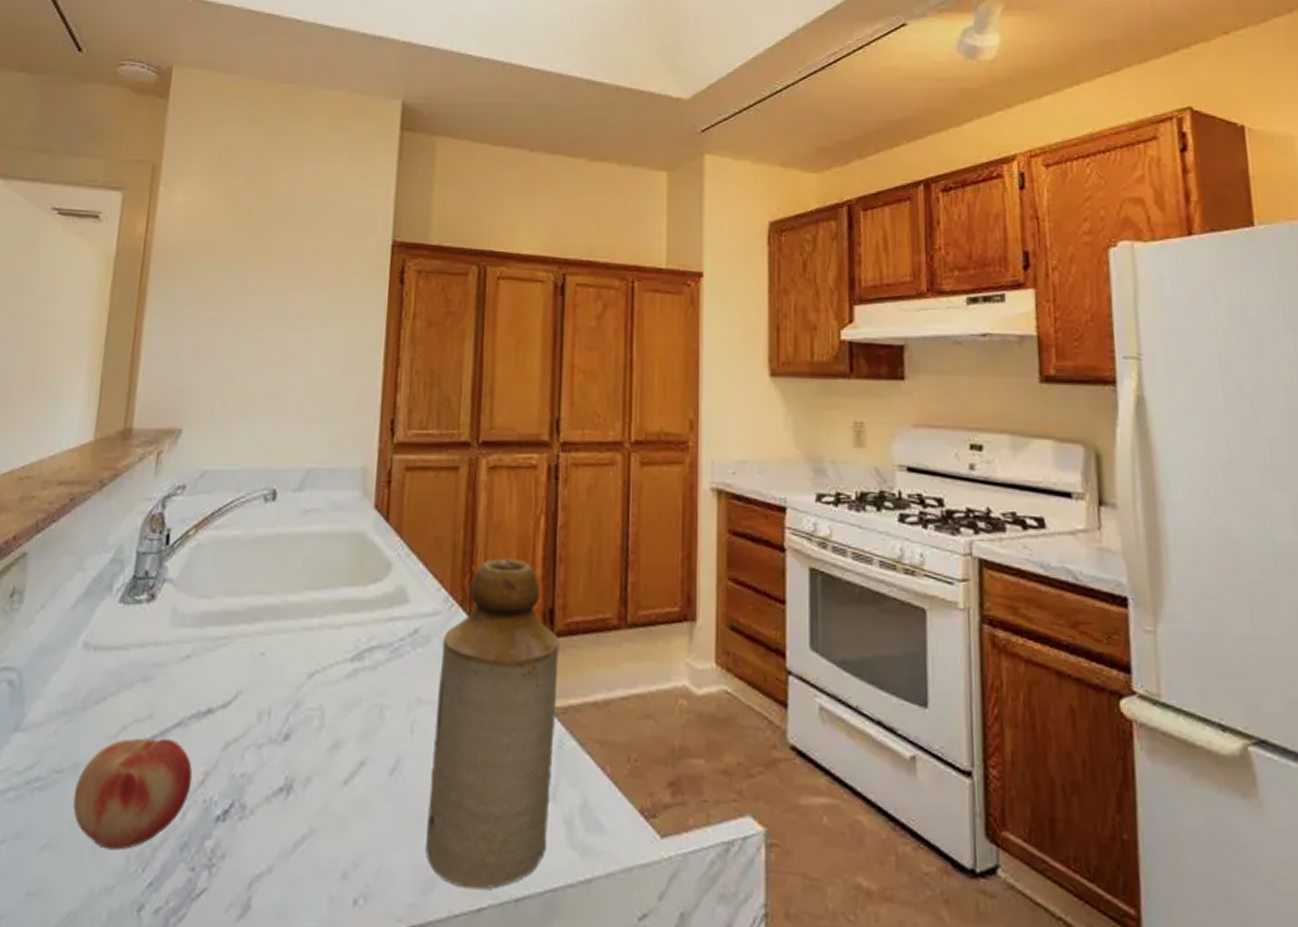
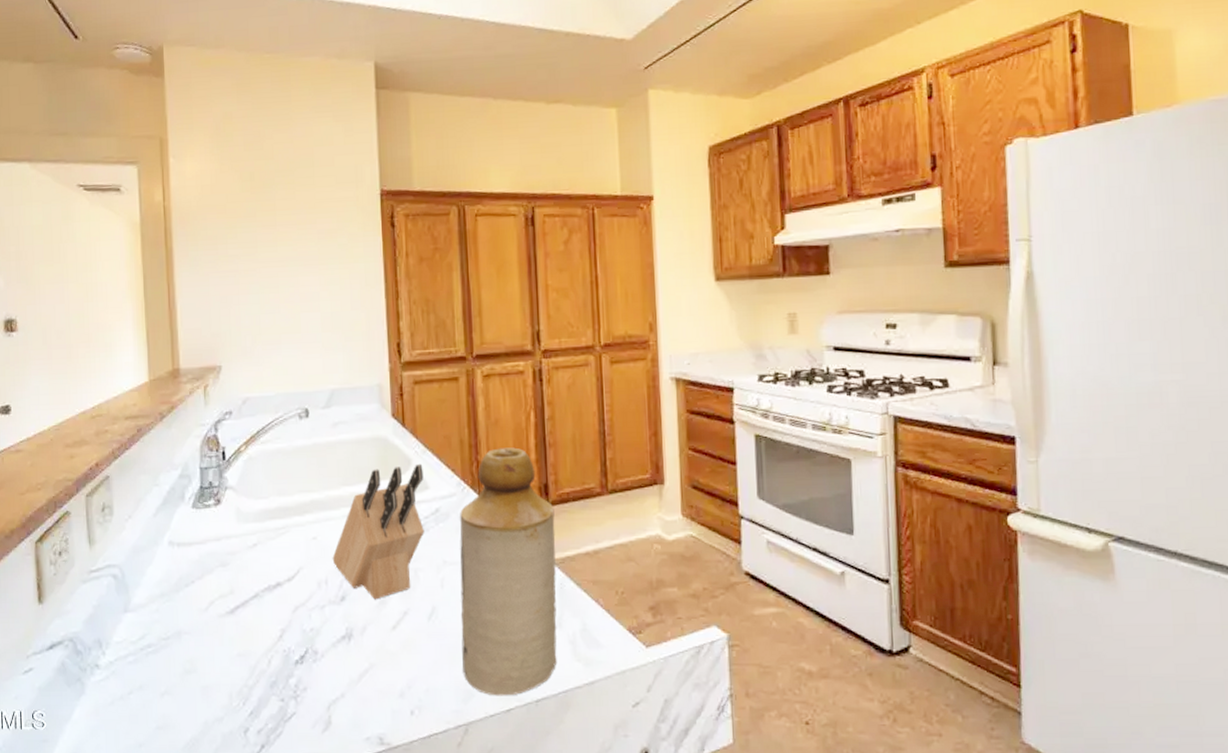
fruit: present [73,738,193,851] -> none [180,607,272,692]
knife block: none [280,569,405,742] -> present [332,463,424,600]

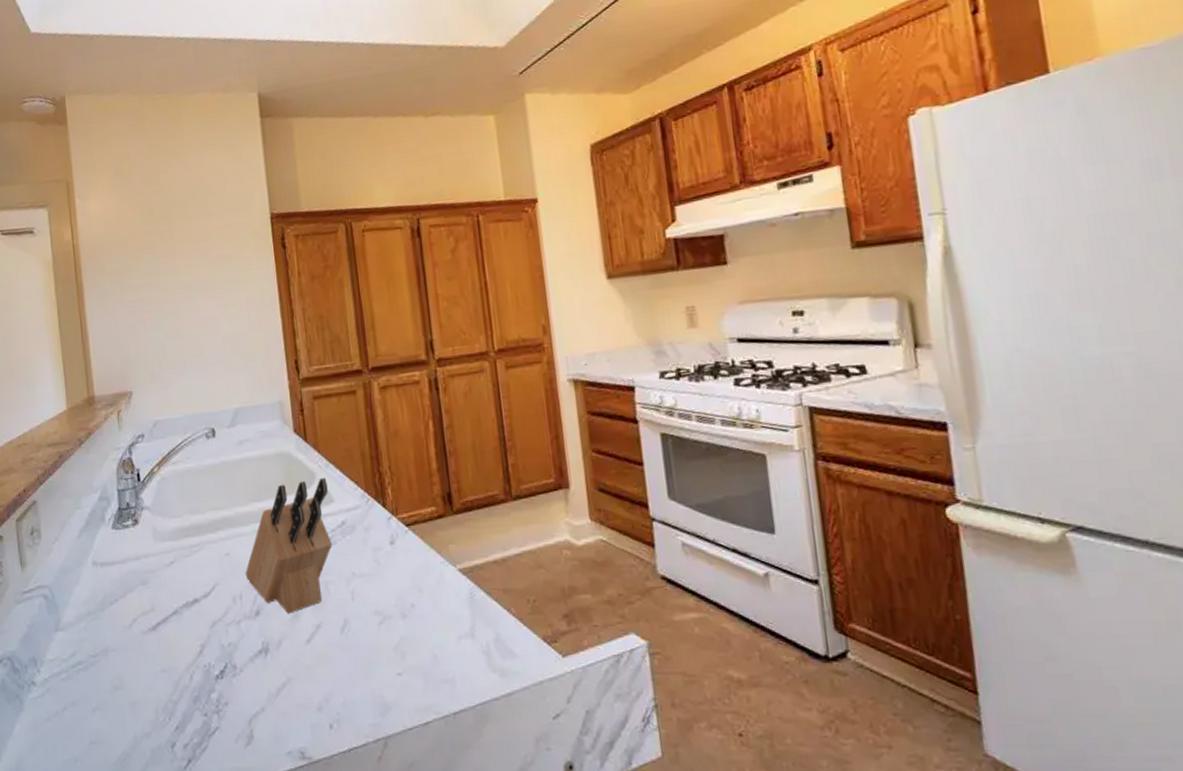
bottle: present [460,447,557,696] -> none [365,457,473,709]

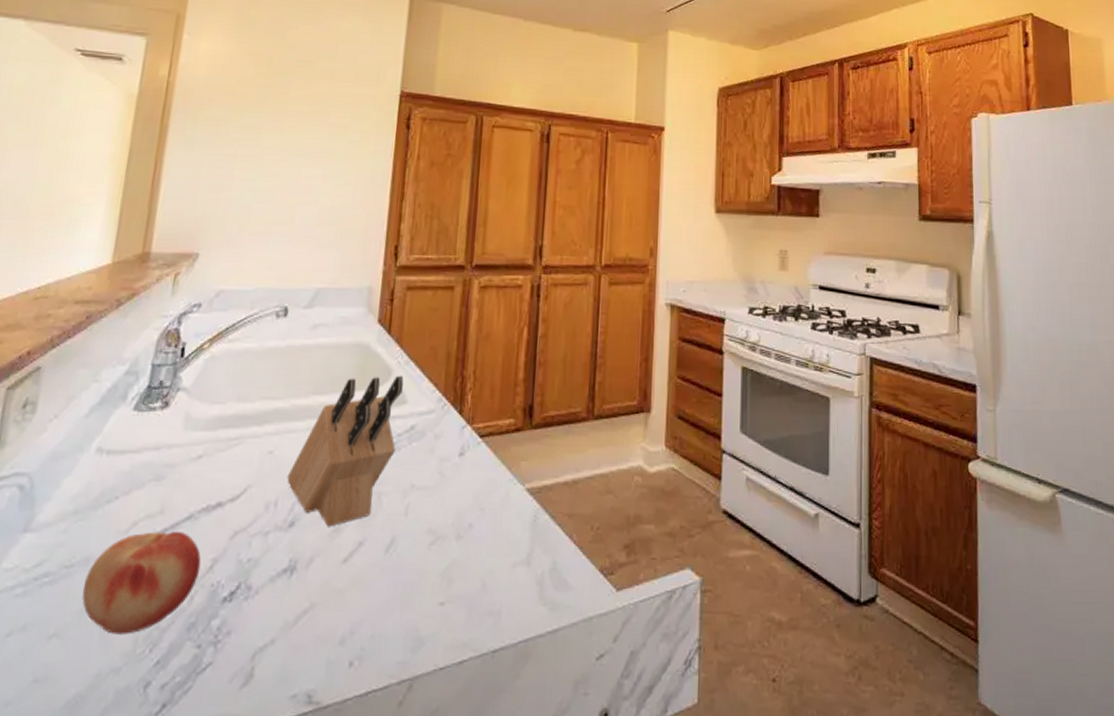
fruit: none [108,623,193,707] -> present [82,530,202,635]

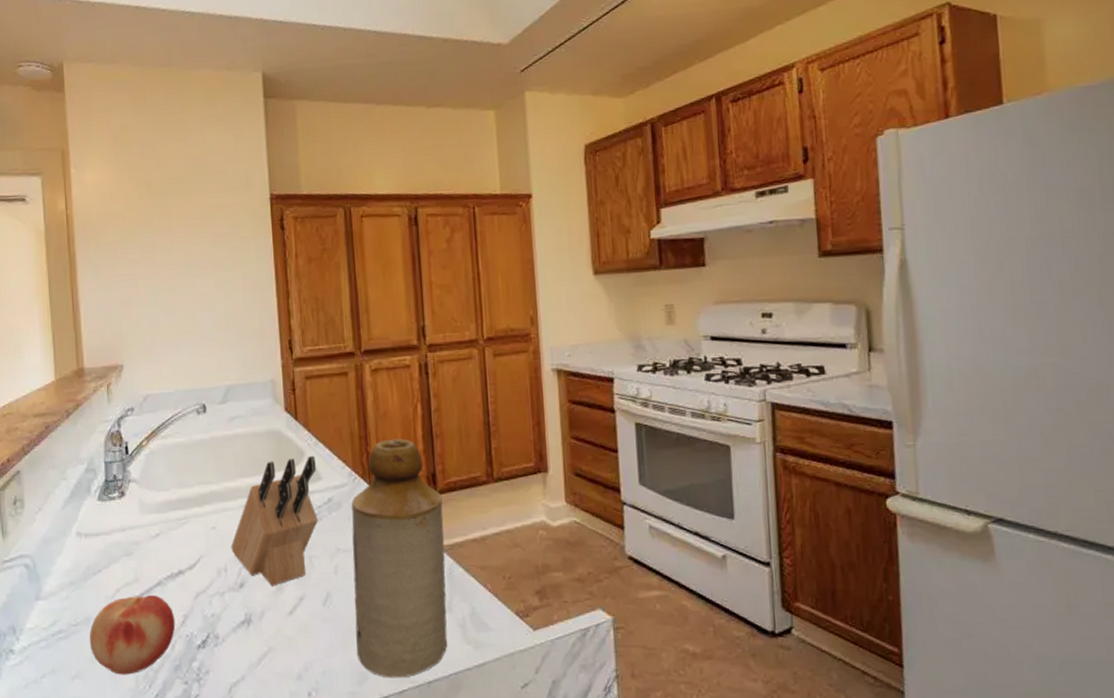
bottle: none [416,363,537,645] -> present [351,438,448,678]

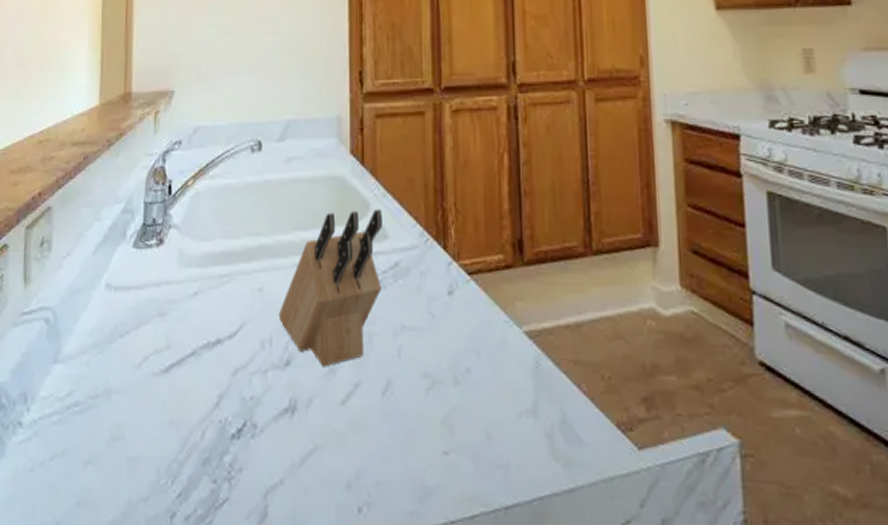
fruit: present [89,594,176,675] -> none [108,366,208,466]
bottle: present [351,438,448,678] -> none [419,194,532,499]

